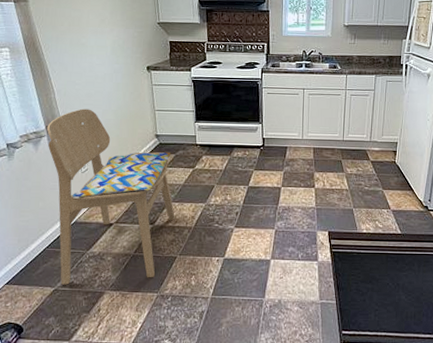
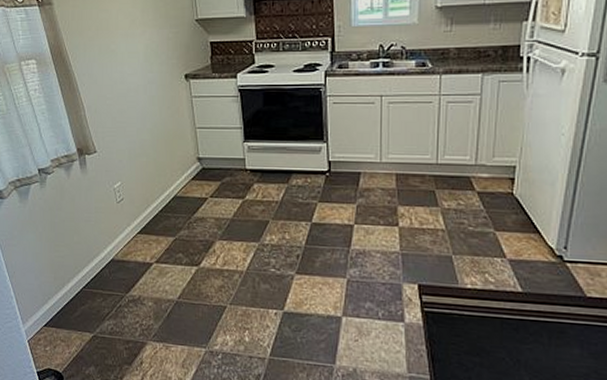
dining chair: present [47,108,176,285] -> none [78,127,225,332]

